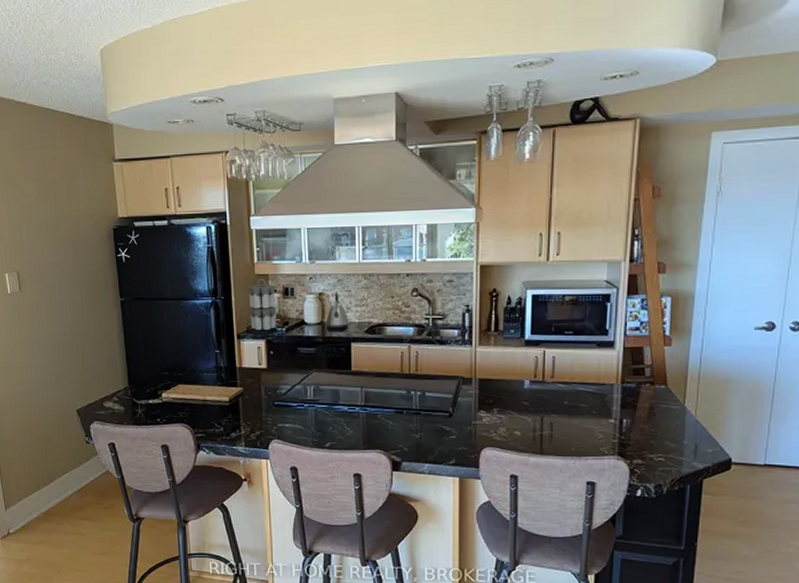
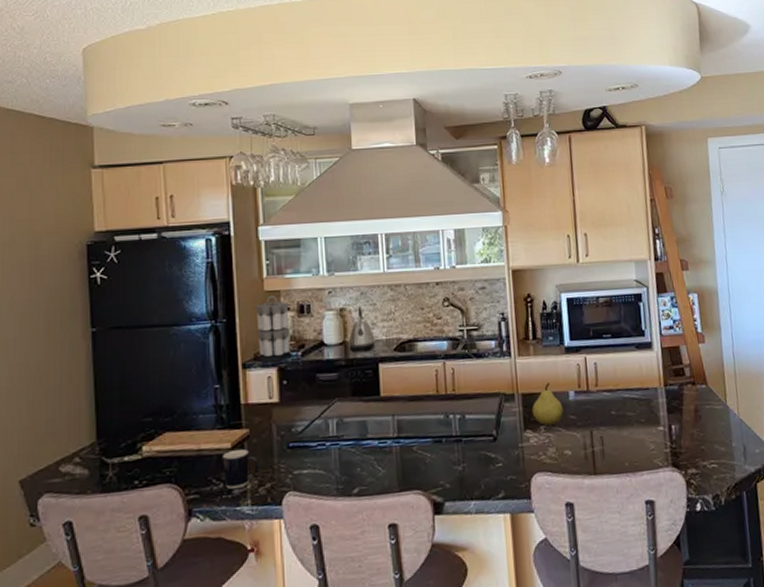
mug: none [221,402,250,433] -> present [221,448,259,490]
fruit: none [487,371,517,409] -> present [531,383,563,427]

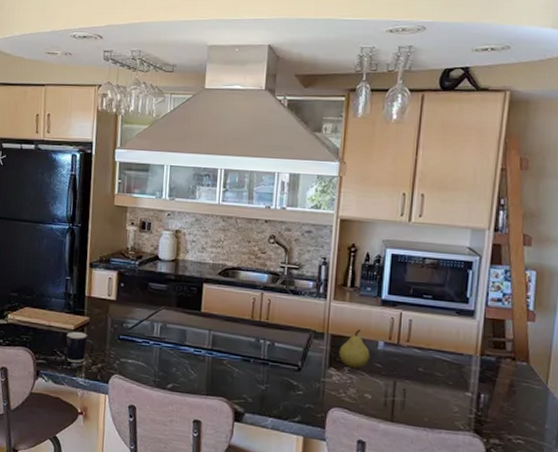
spice rack: present [255,295,293,363] -> none [103,210,133,267]
kettle: present [347,306,376,353] -> none [178,231,203,272]

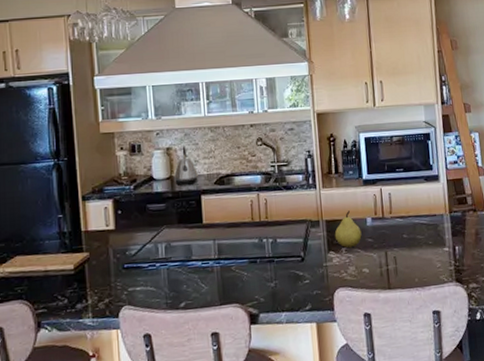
mug: present [65,331,94,363] -> none [65,269,98,305]
kettle: none [178,231,203,272] -> present [173,146,198,186]

